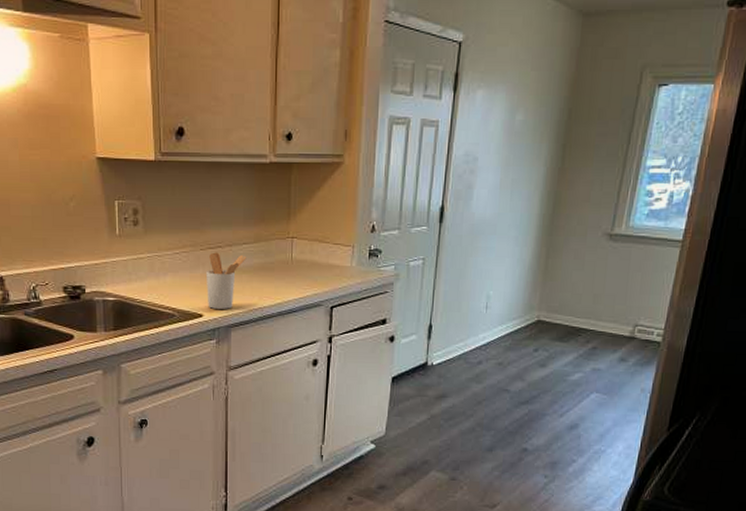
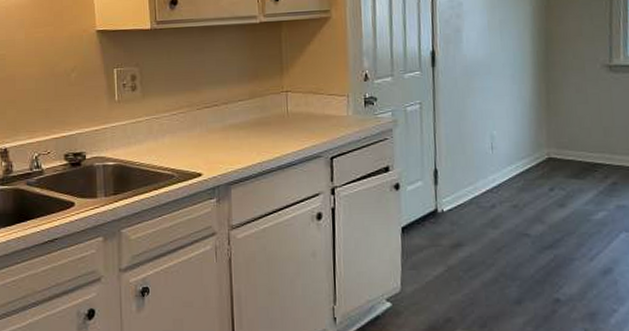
utensil holder: present [205,252,247,309] -> none [203,111,243,167]

